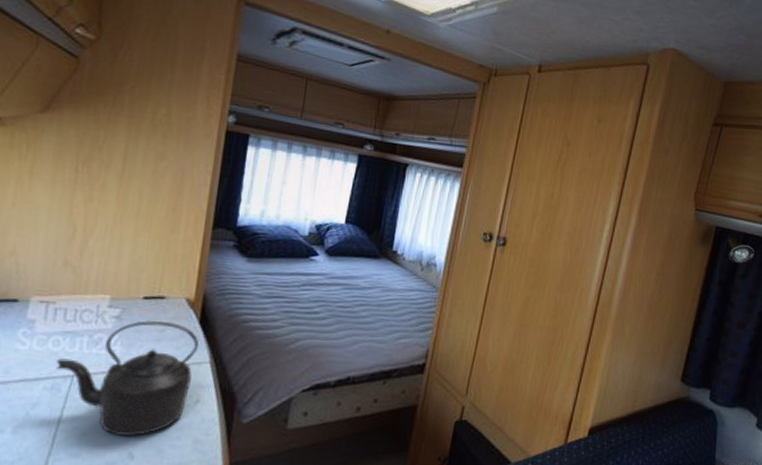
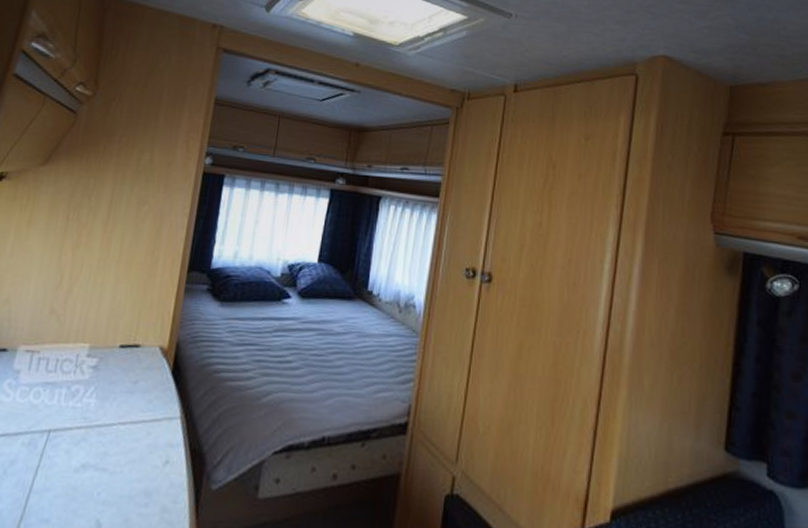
kettle: present [56,321,200,436] -> none [35,371,171,501]

